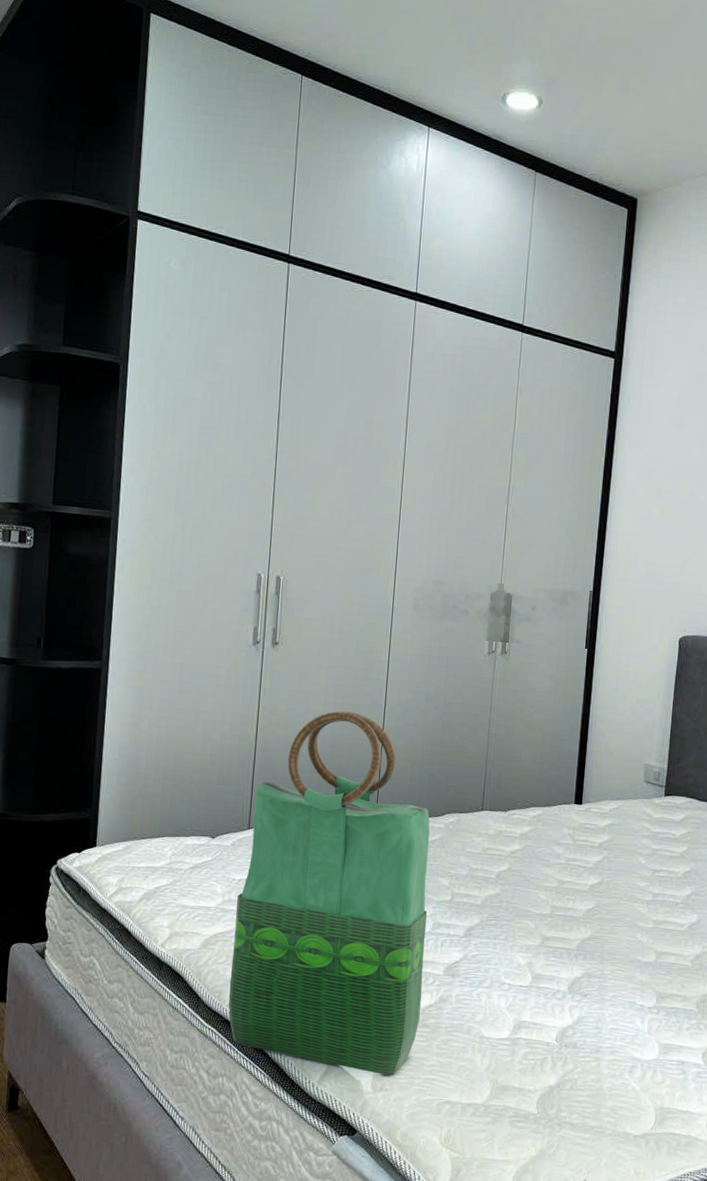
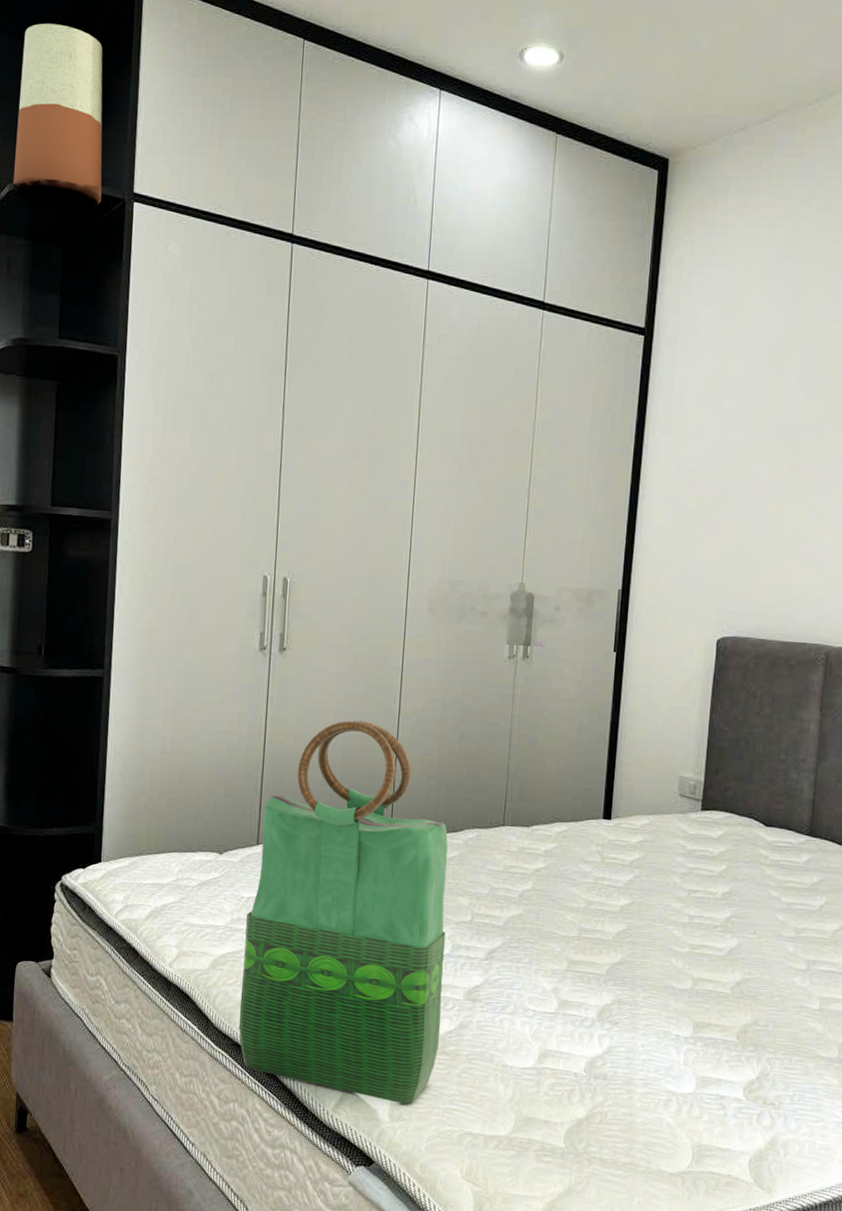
vase: none [20,48,110,227] -> present [12,24,103,211]

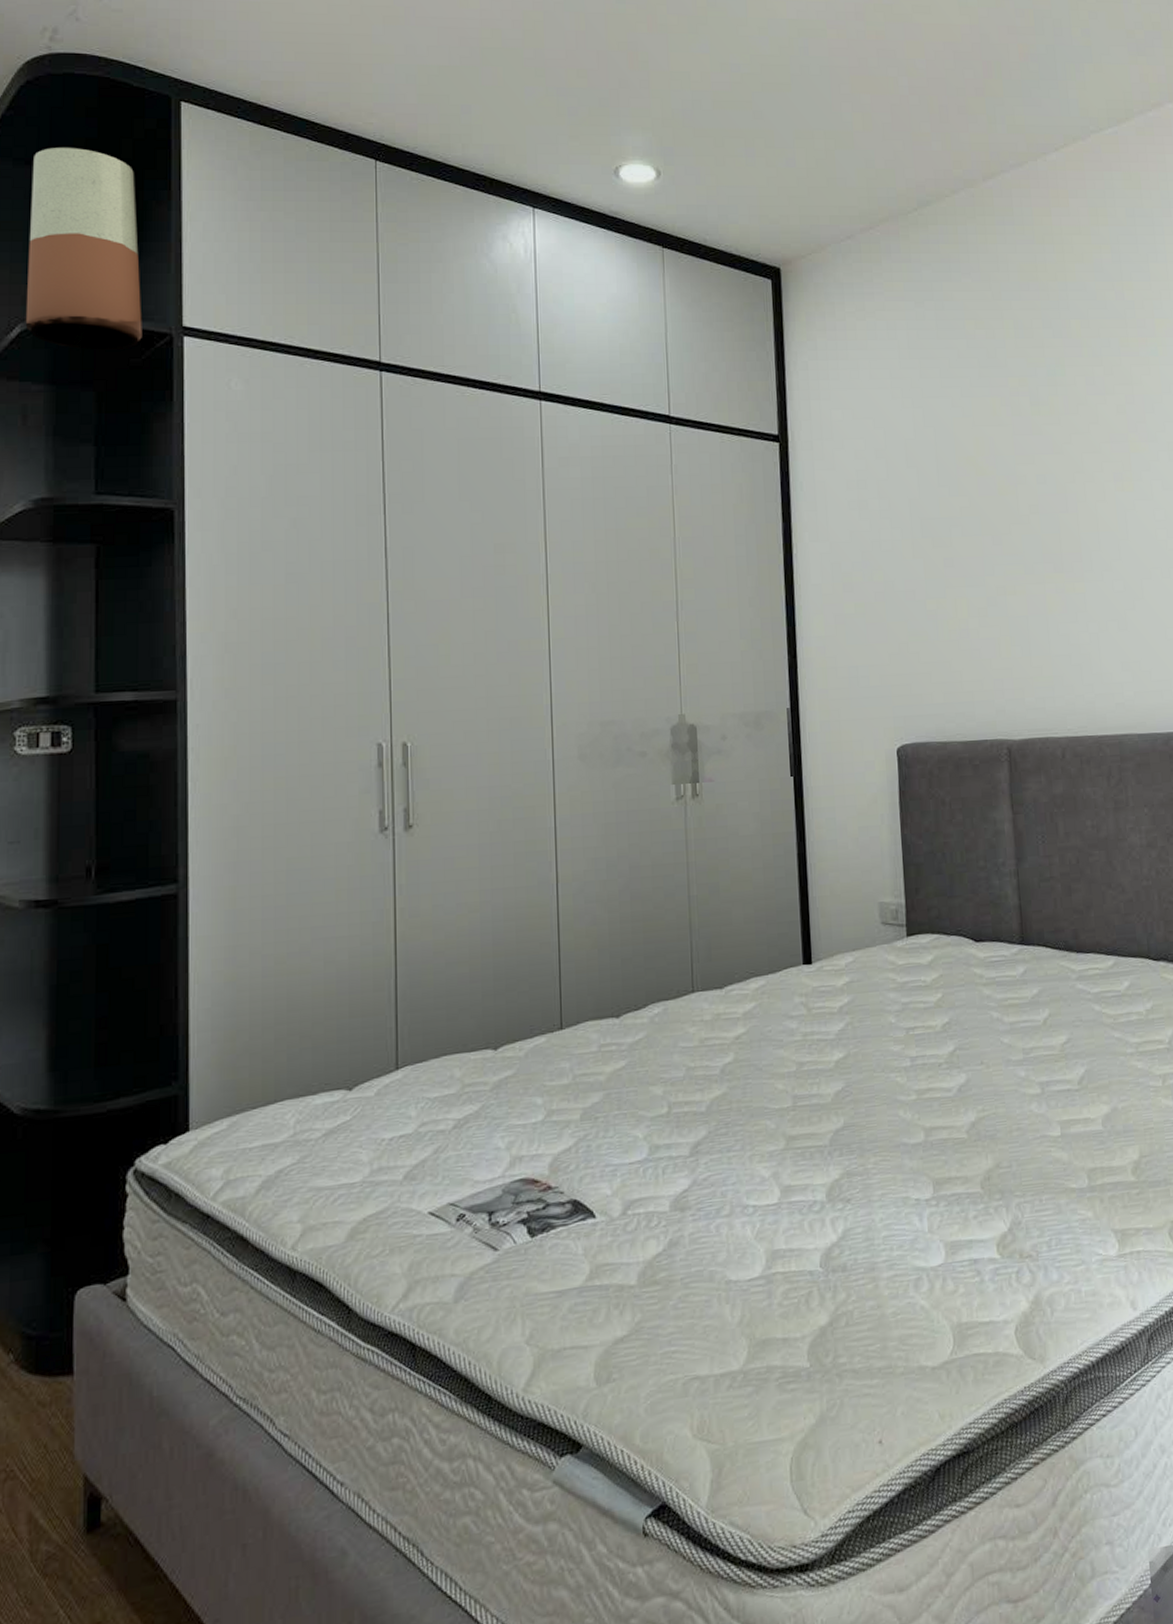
tote bag: present [238,720,448,1104] -> none [389,896,647,1363]

